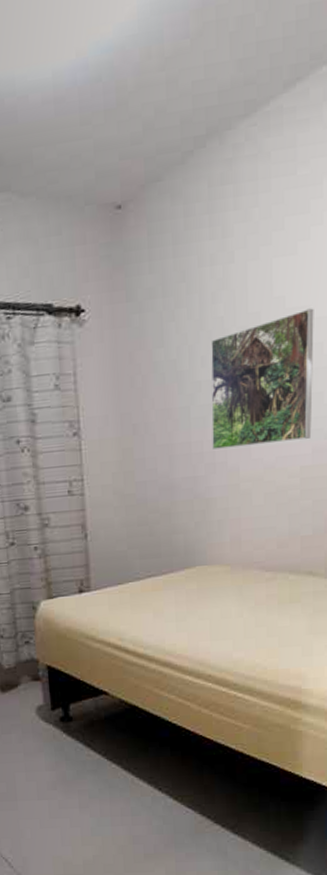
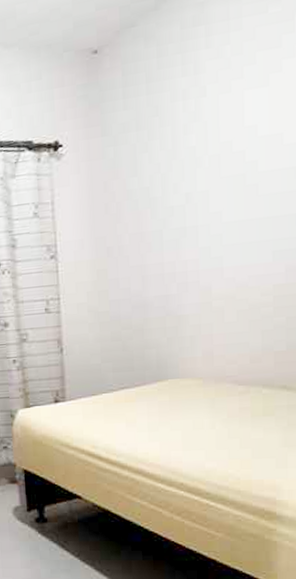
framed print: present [211,308,314,449] -> none [183,135,287,270]

